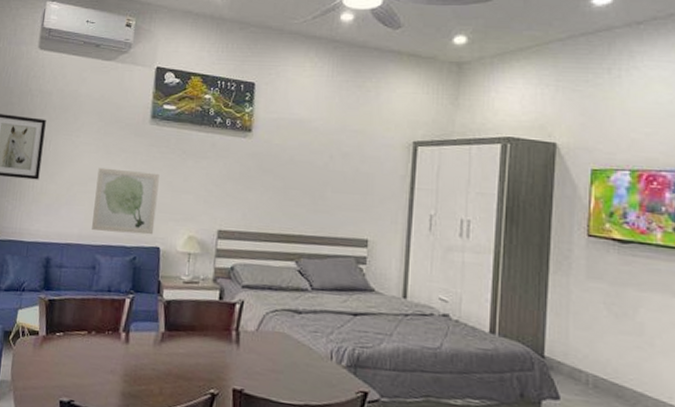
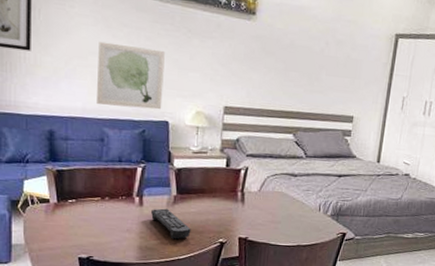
remote control: none [136,346,179,387] -> present [151,208,191,240]

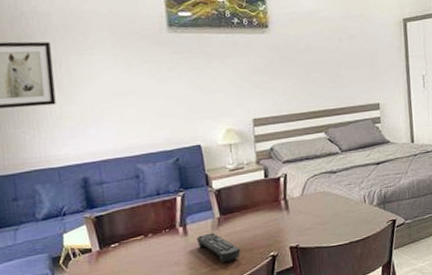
wall art: present [97,41,165,110] -> none [121,78,192,143]

